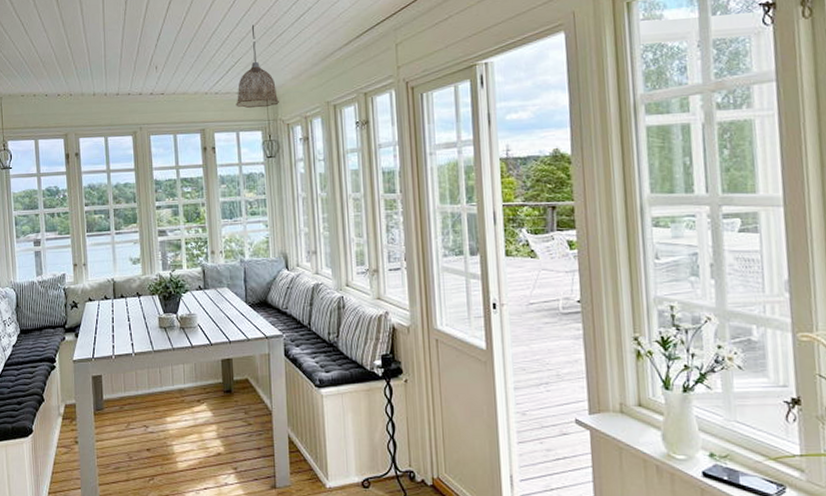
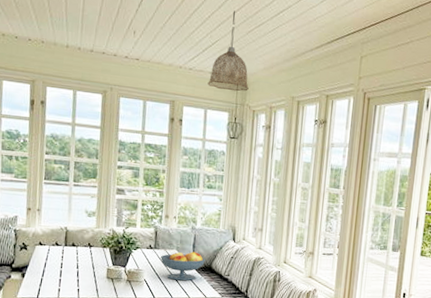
fruit bowl: none [212,287,259,321] -> present [160,251,205,281]

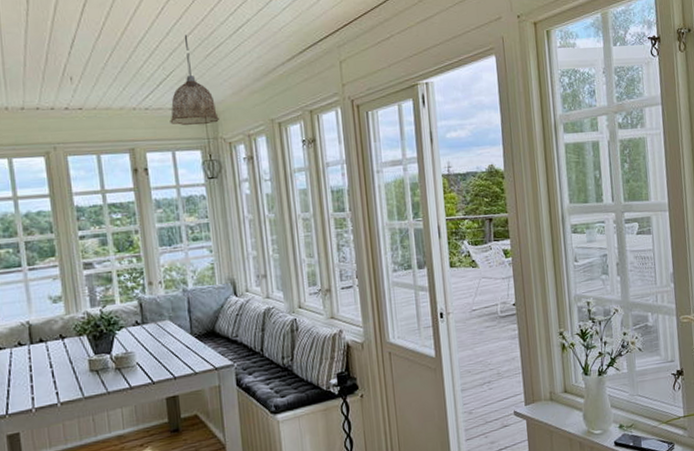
fruit bowl: present [160,251,205,281] -> none [151,317,206,356]

